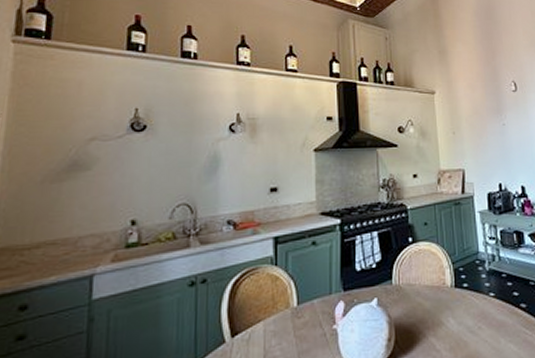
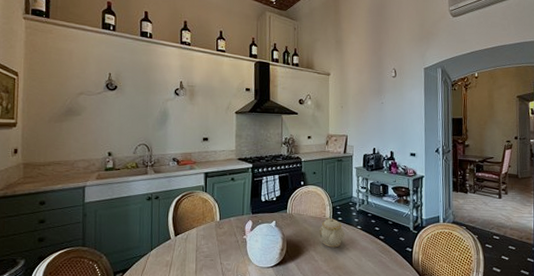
teapot: none [439,283,473,329] -> present [319,216,344,248]

